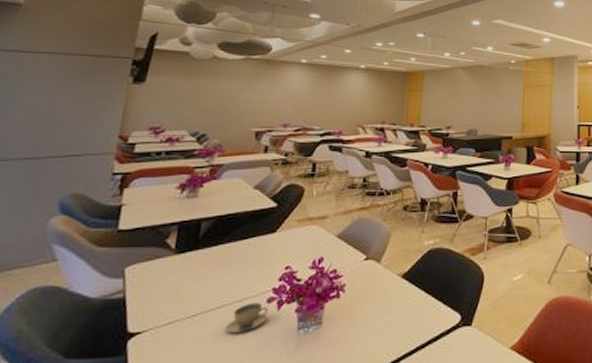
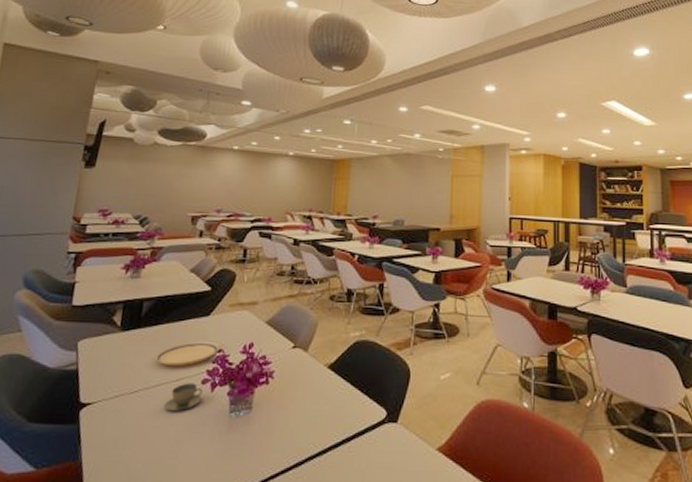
plate: none [214,258,288,288] -> present [154,340,220,367]

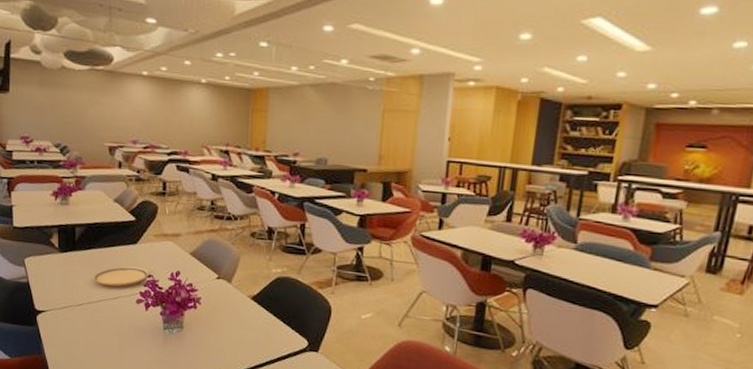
teacup: present [164,383,203,410] -> none [106,301,138,324]

